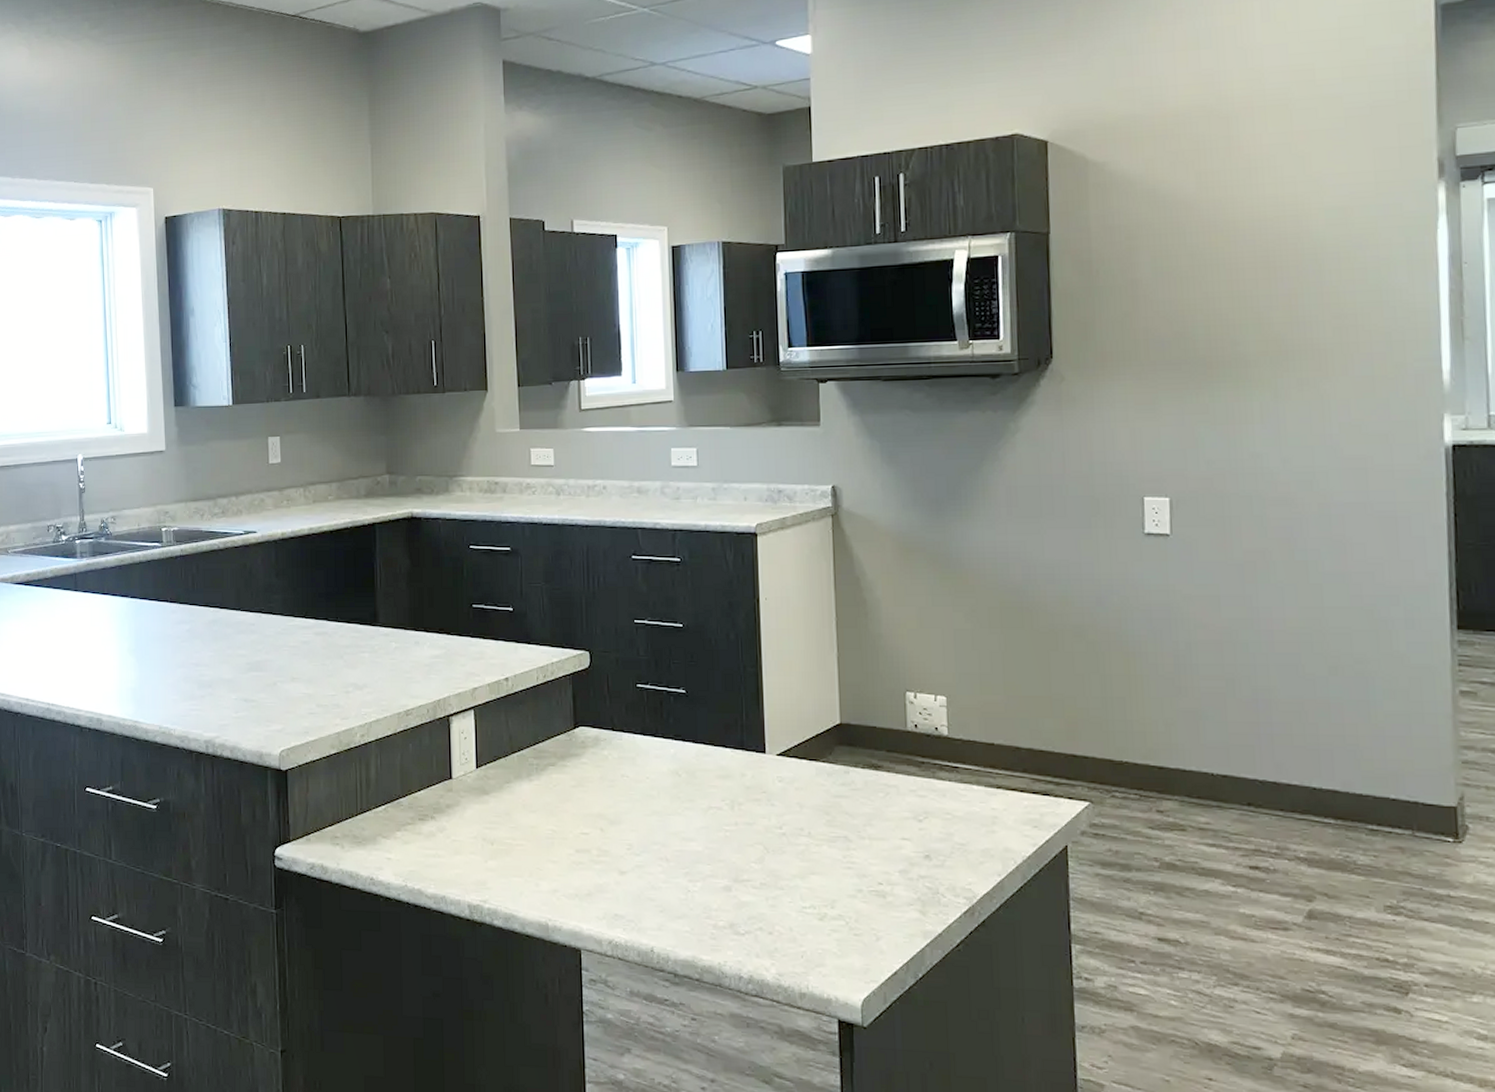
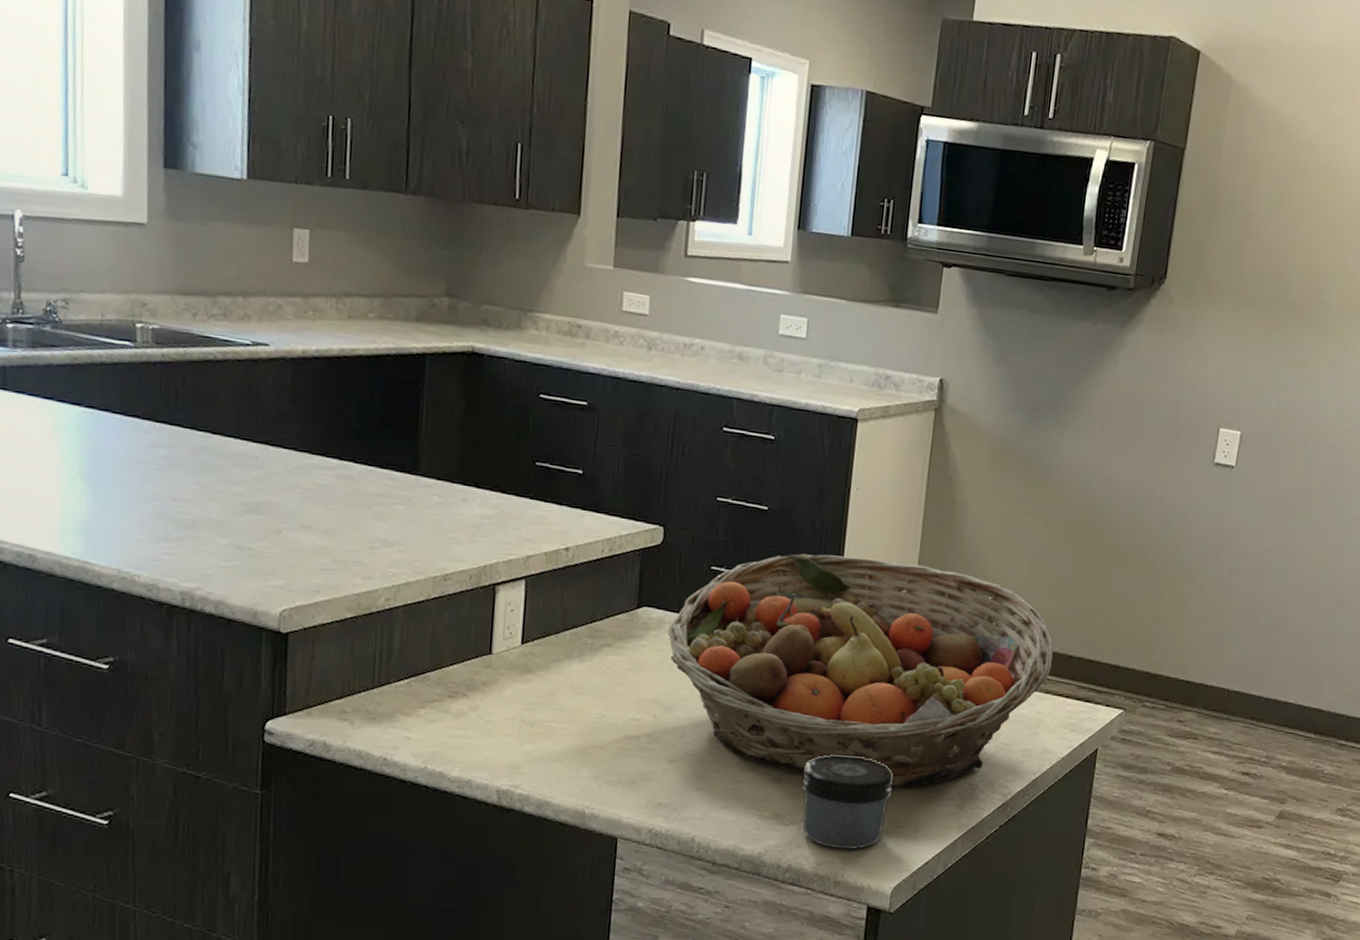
fruit basket: none [604,664,998,892] -> present [667,553,1054,787]
jar: none [751,860,848,959] -> present [801,754,894,849]

